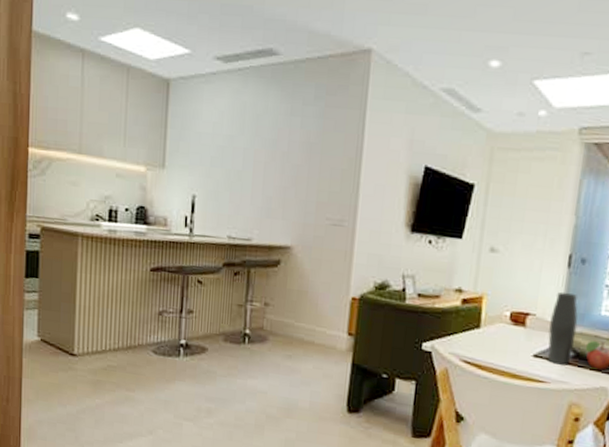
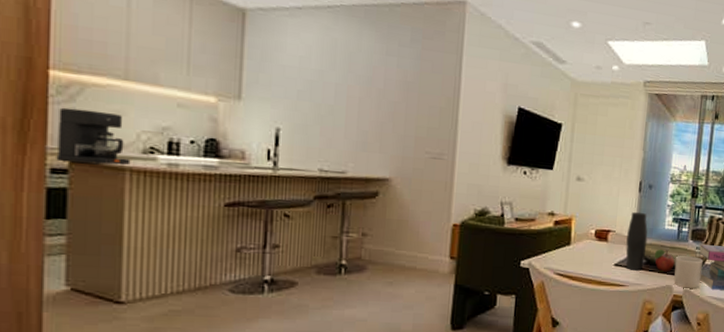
coffee maker: none [32,180,82,232] -> present [56,107,131,166]

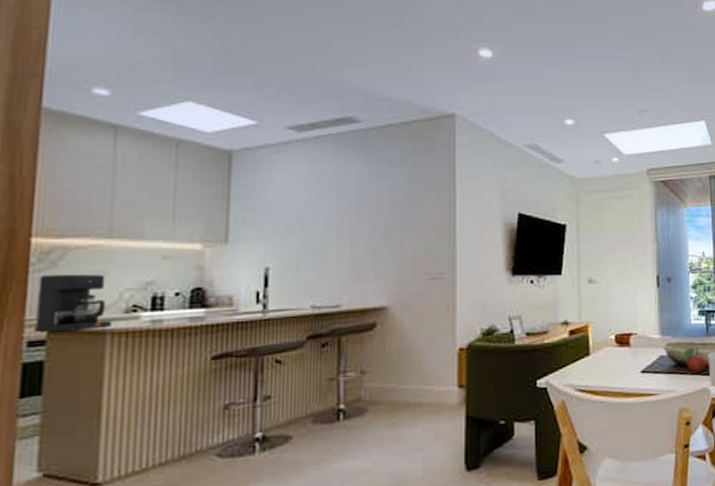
vase: present [625,211,648,271] -> none [650,308,674,376]

